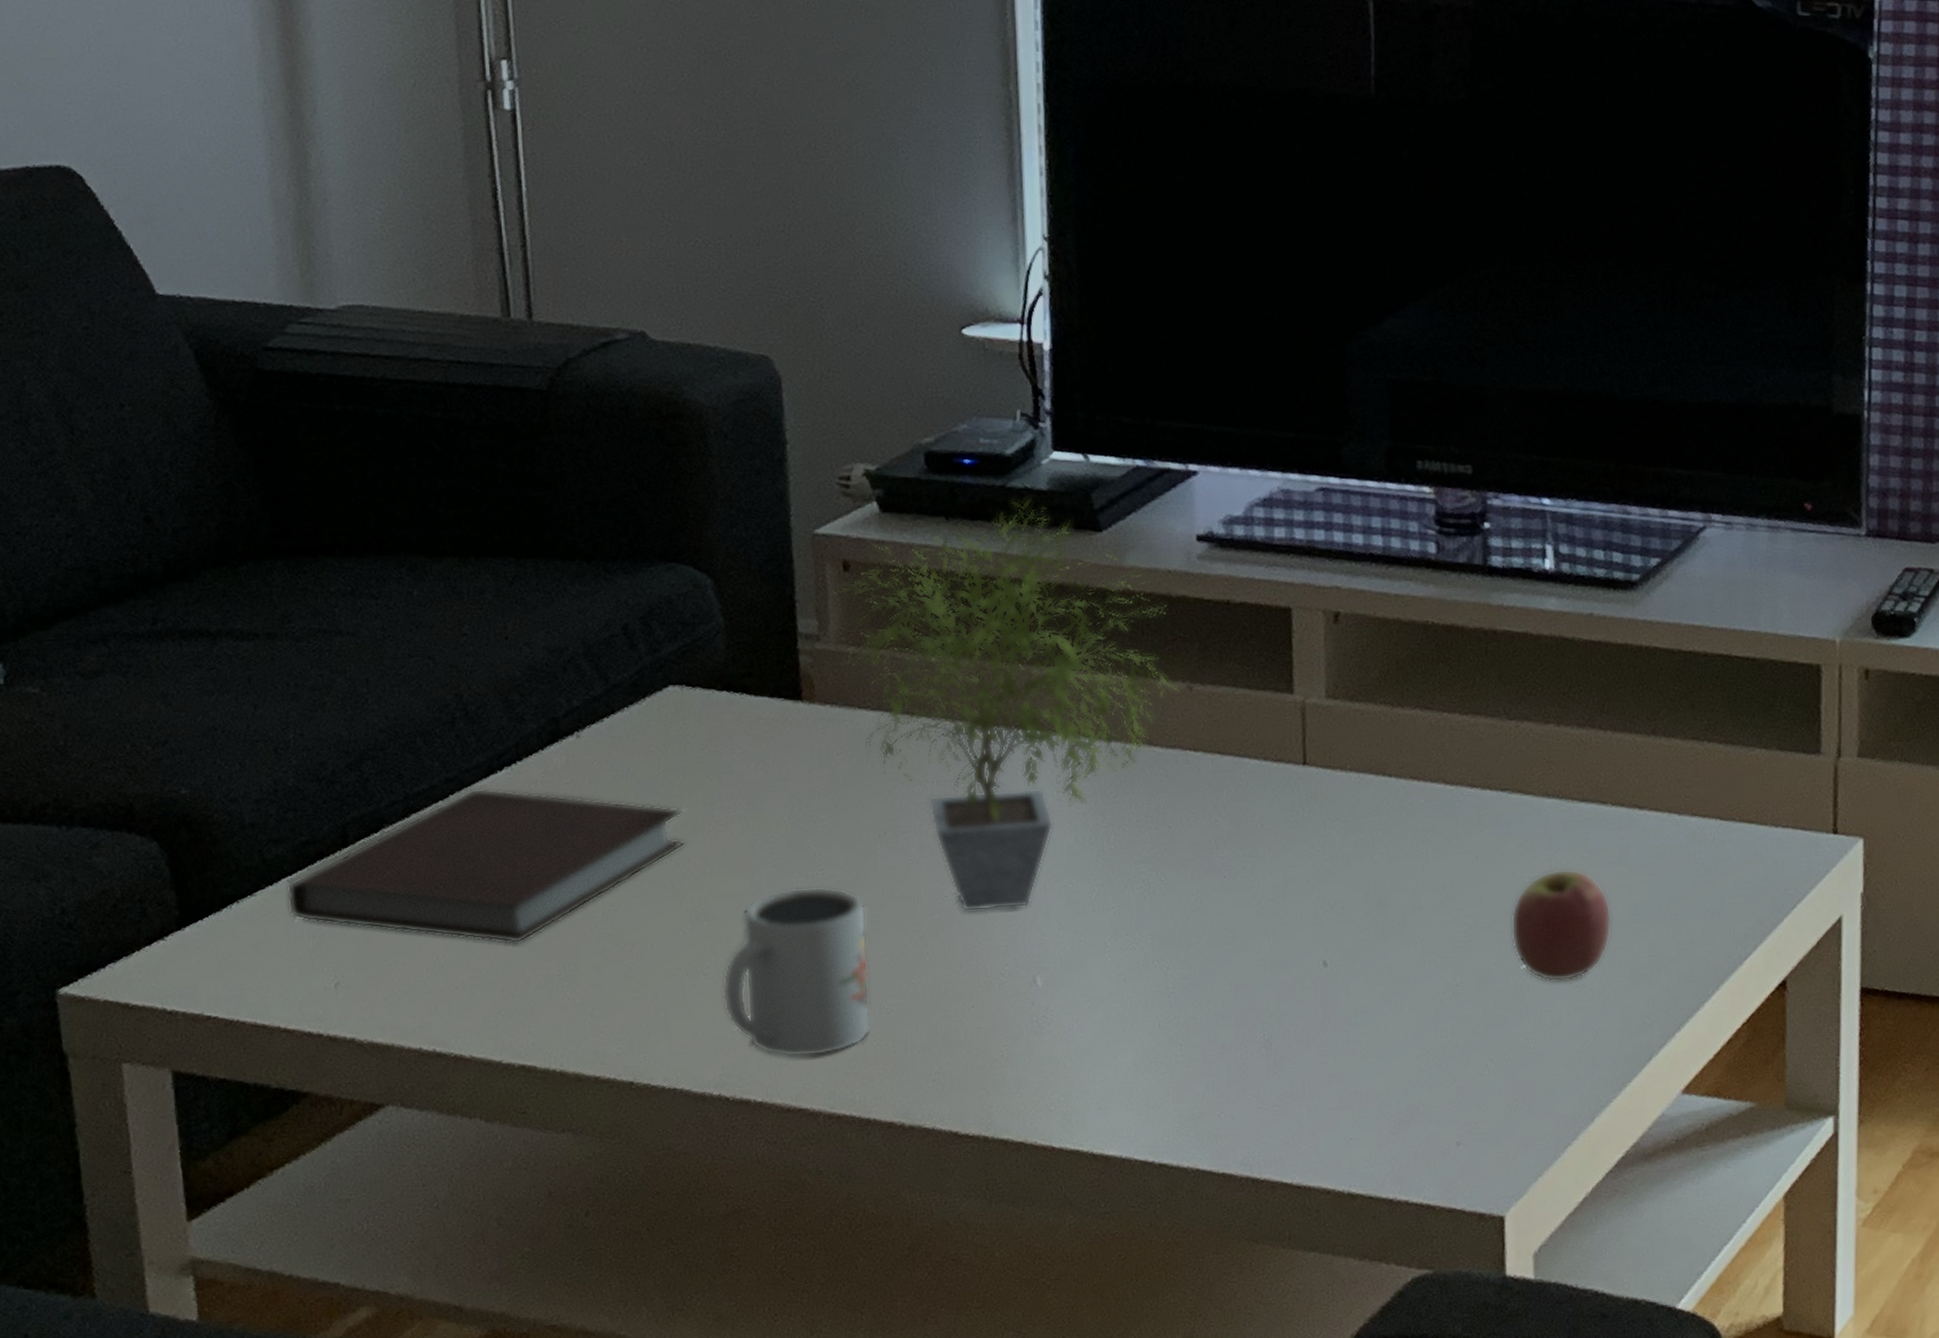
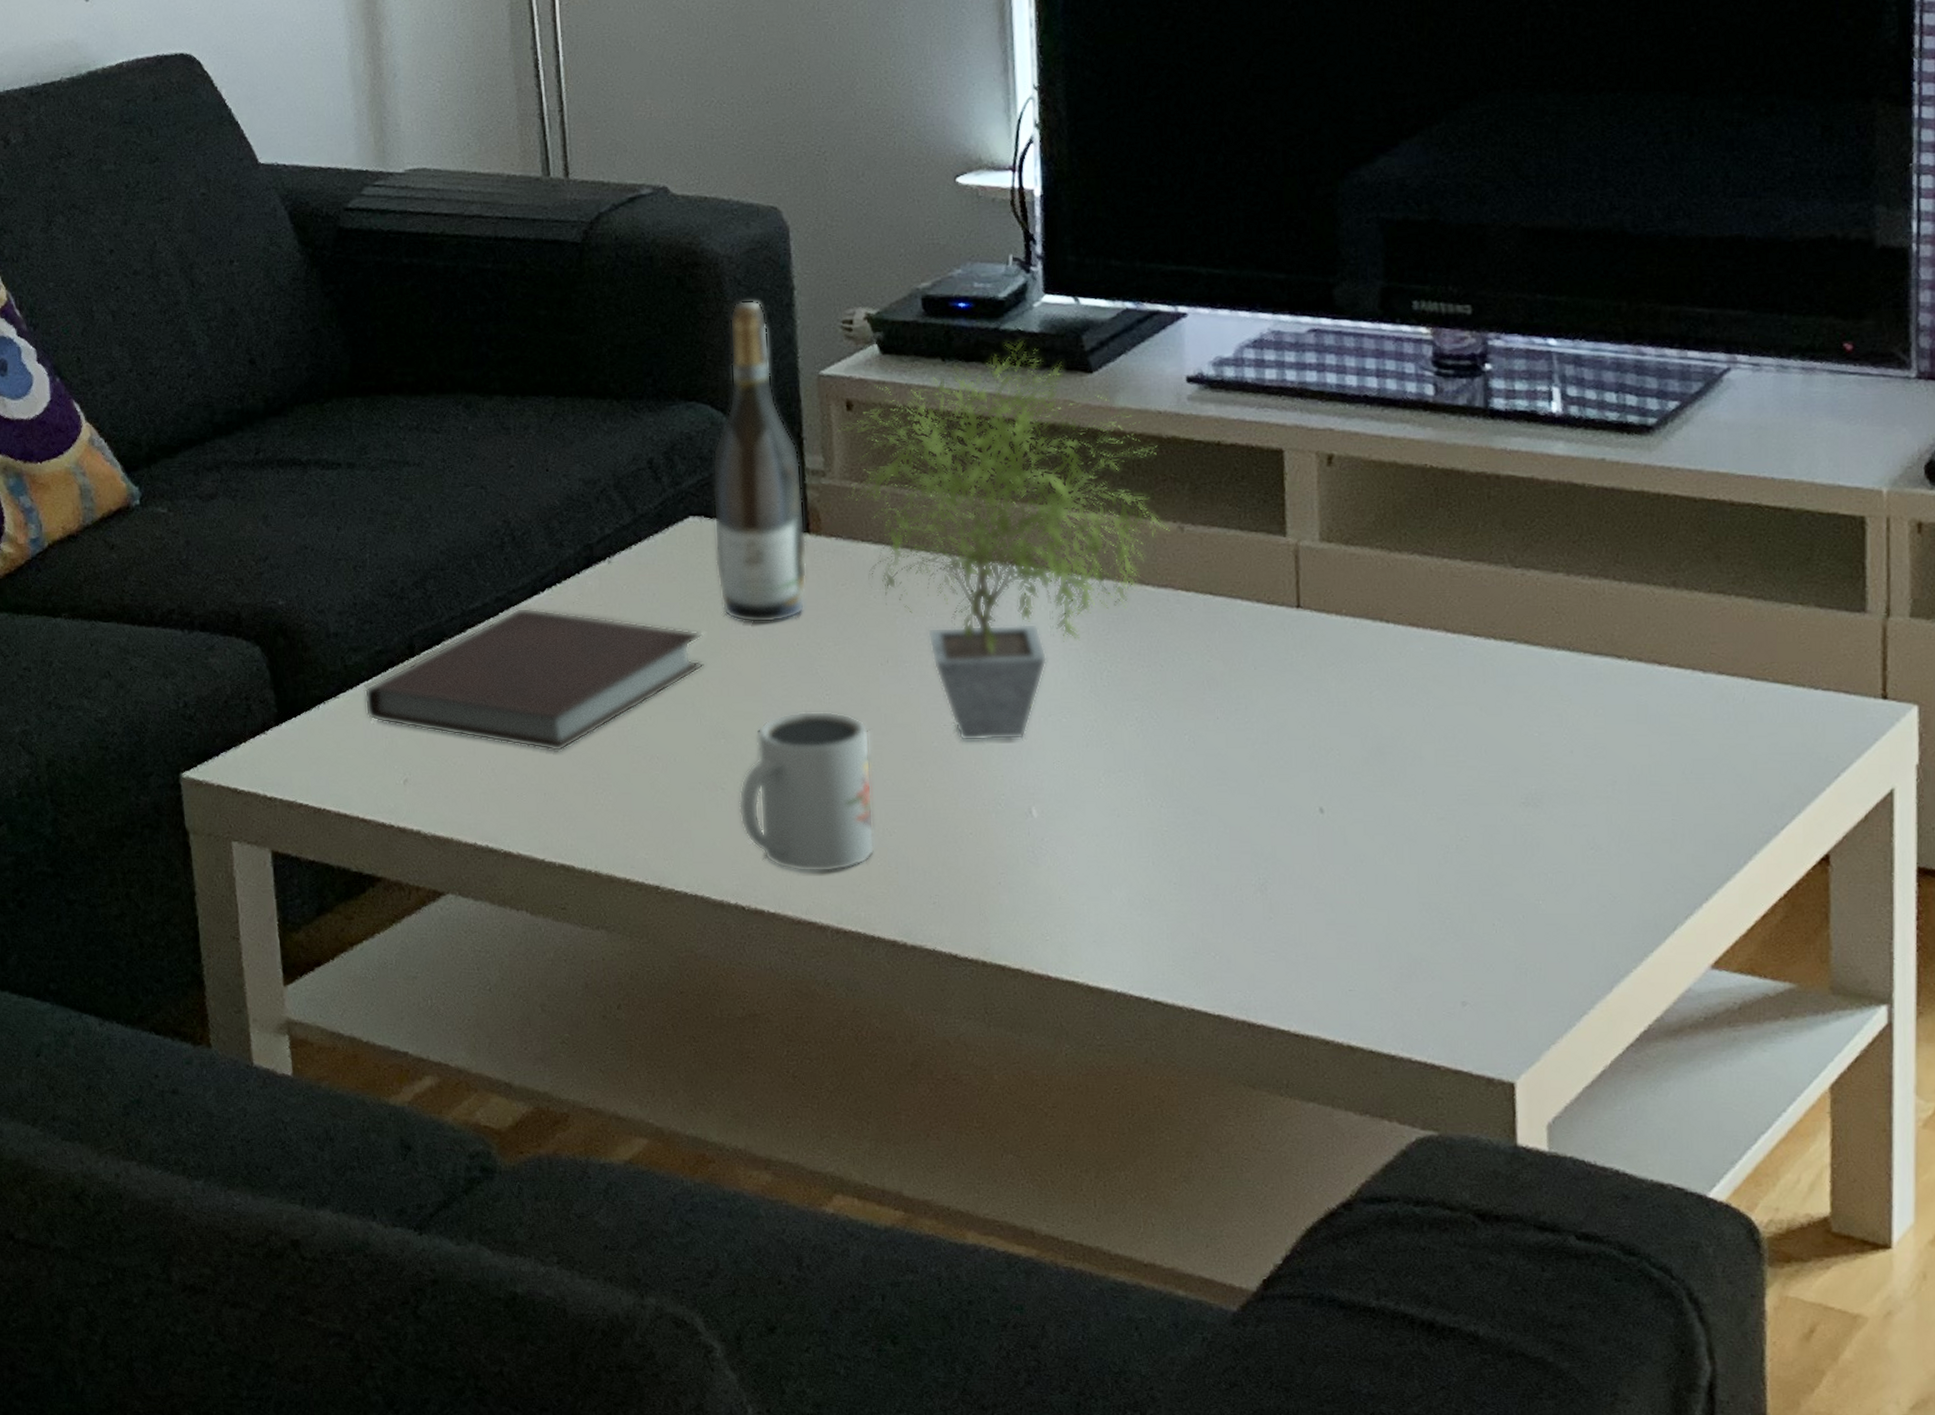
wine bottle: none [695,454,800,798] -> present [712,300,808,623]
apple: present [1511,869,1611,982] -> none [1519,725,1629,842]

